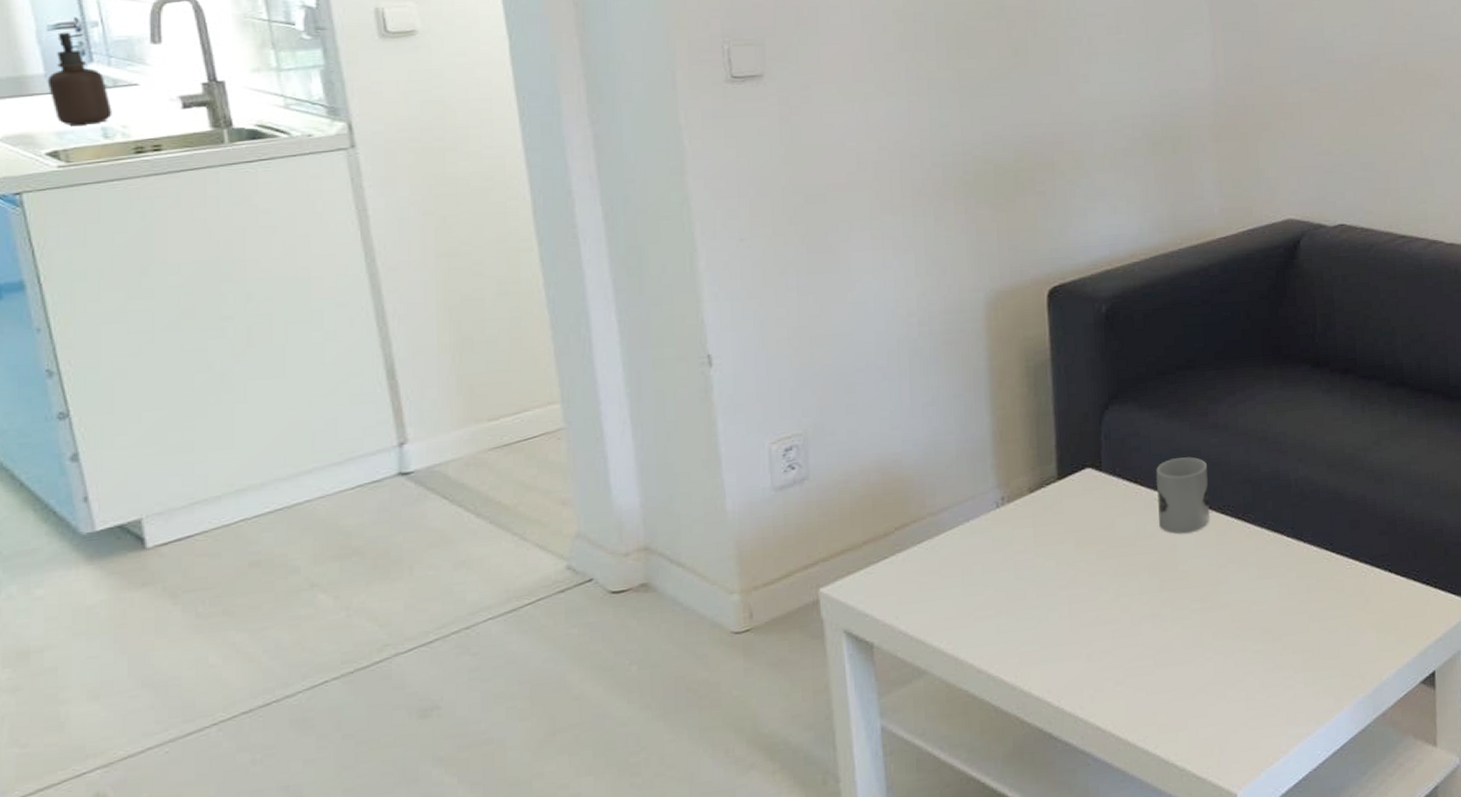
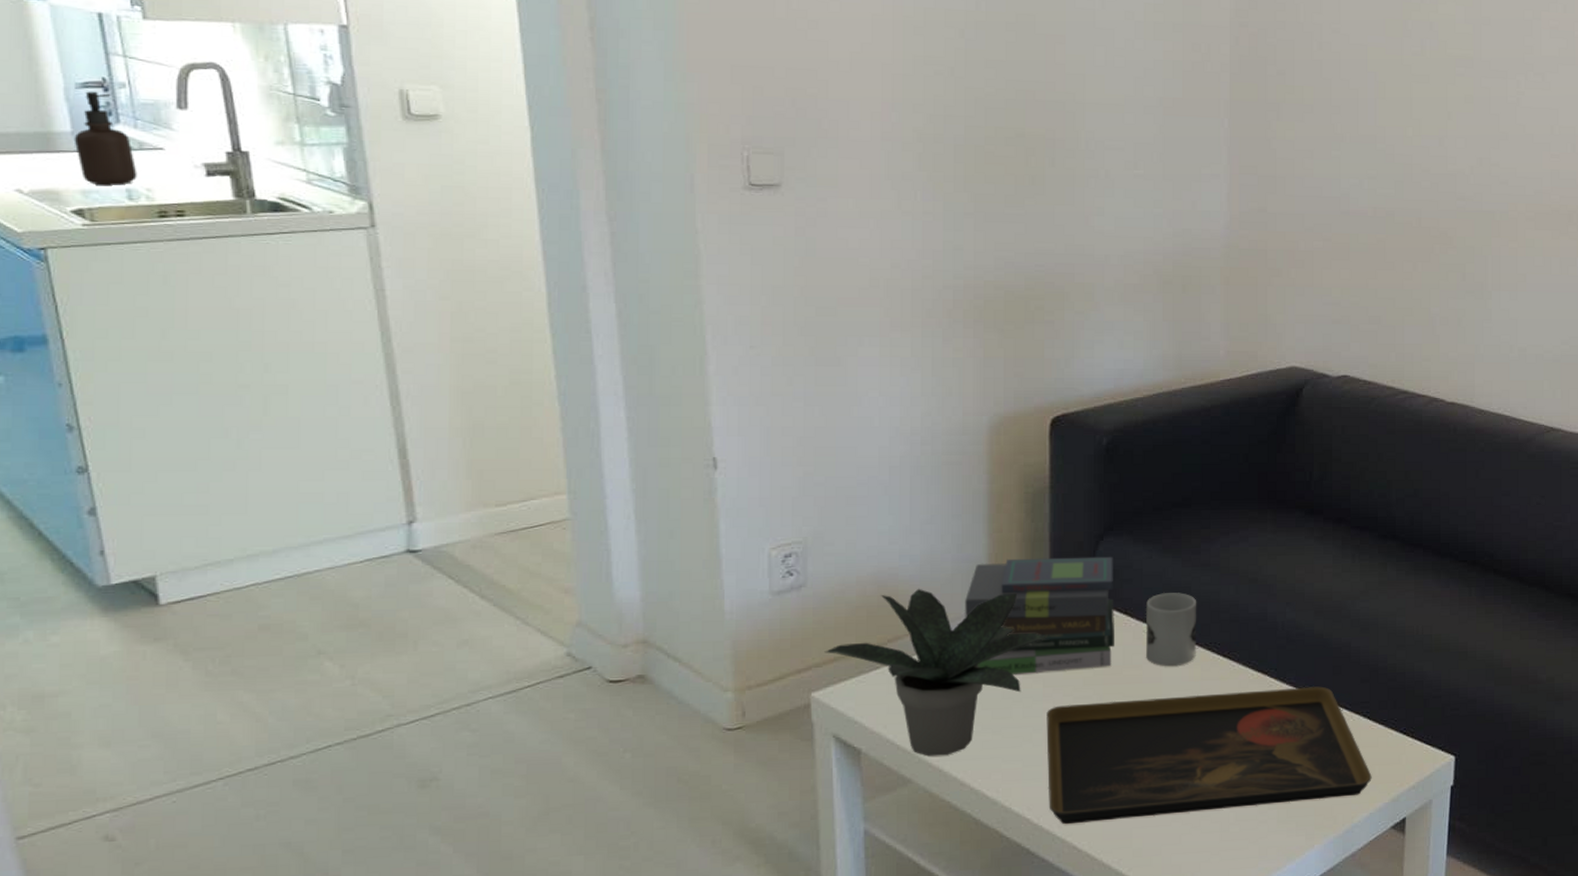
potted plant: none [831,470,1058,645] -> present [824,588,1048,757]
books: none [965,425,1126,554] -> present [957,556,1116,675]
decorative tray: none [1061,542,1398,705] -> present [1046,686,1372,824]

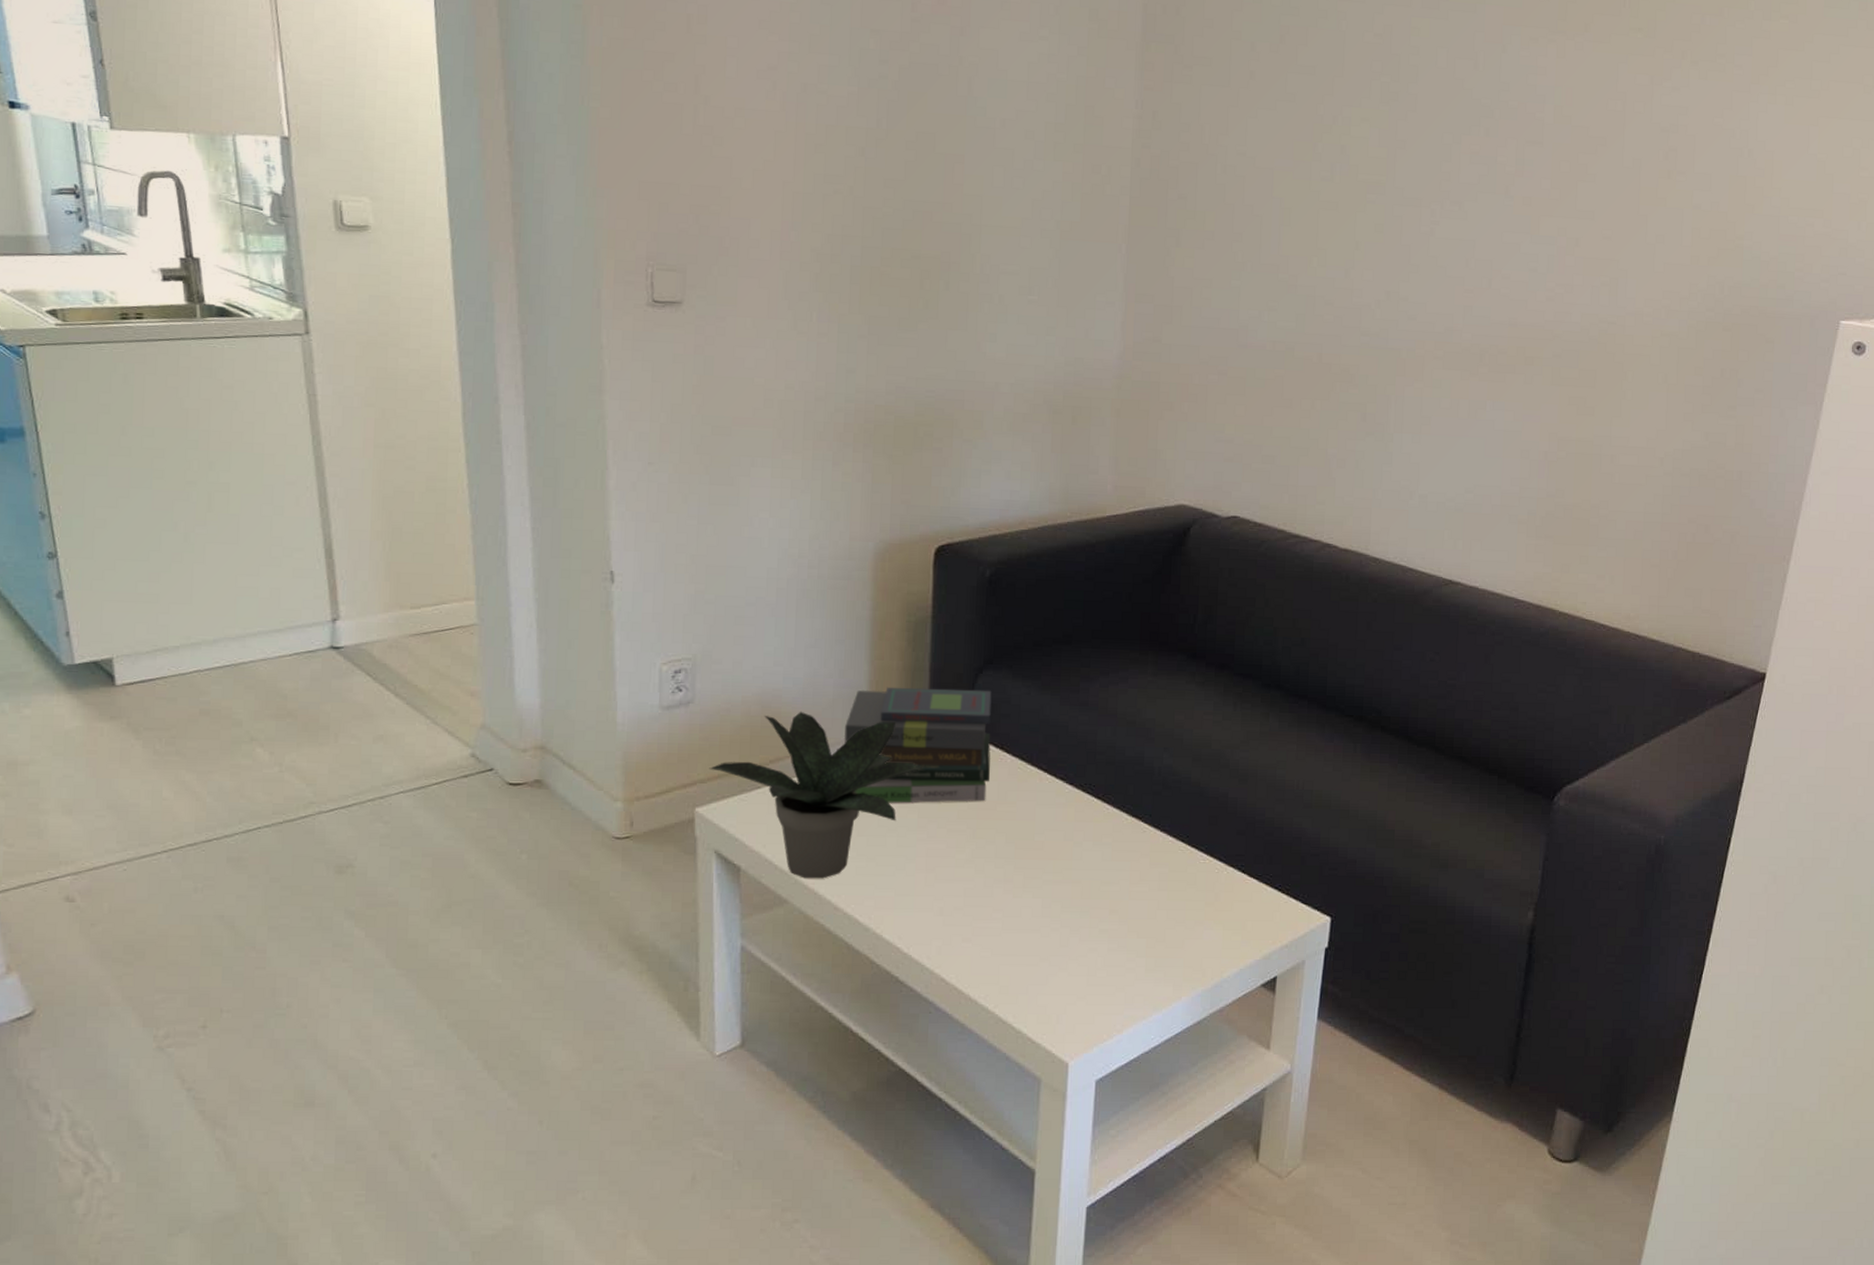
soap dispenser: present [74,91,137,185] -> none [49,197,103,288]
decorative tray: present [1046,686,1372,824] -> none [918,835,1244,956]
mug: present [1145,593,1197,666] -> none [1020,730,1074,805]

